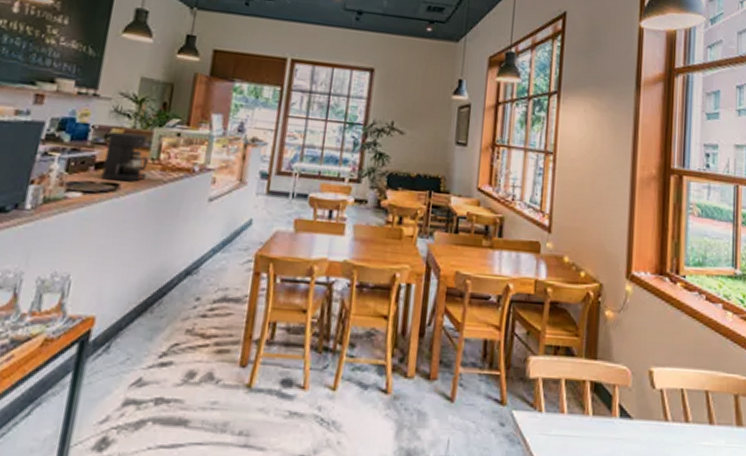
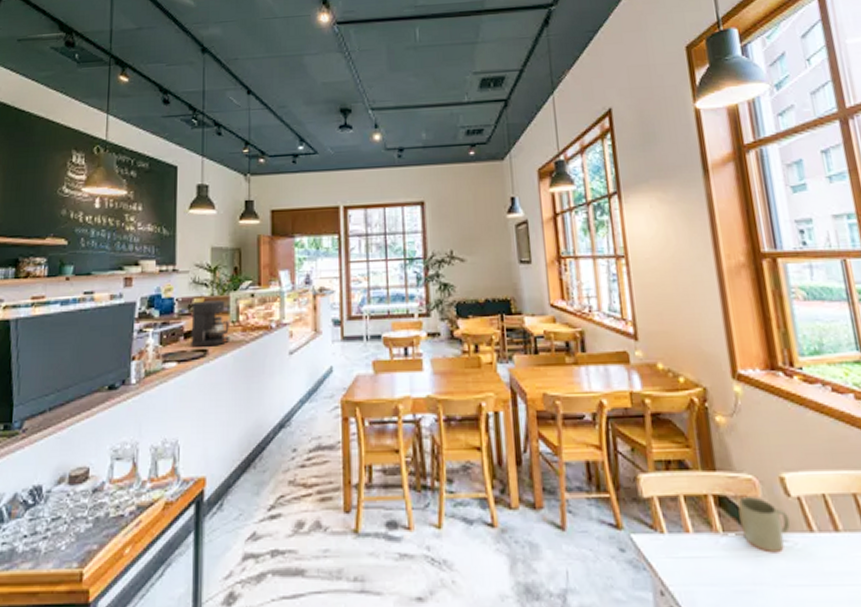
mug: none [609,385,651,436] -> present [738,497,791,552]

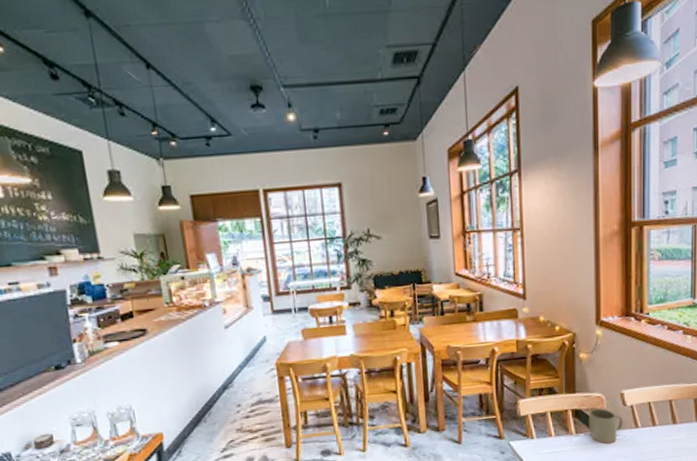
coffee maker: present [191,300,230,347] -> none [124,284,167,328]

